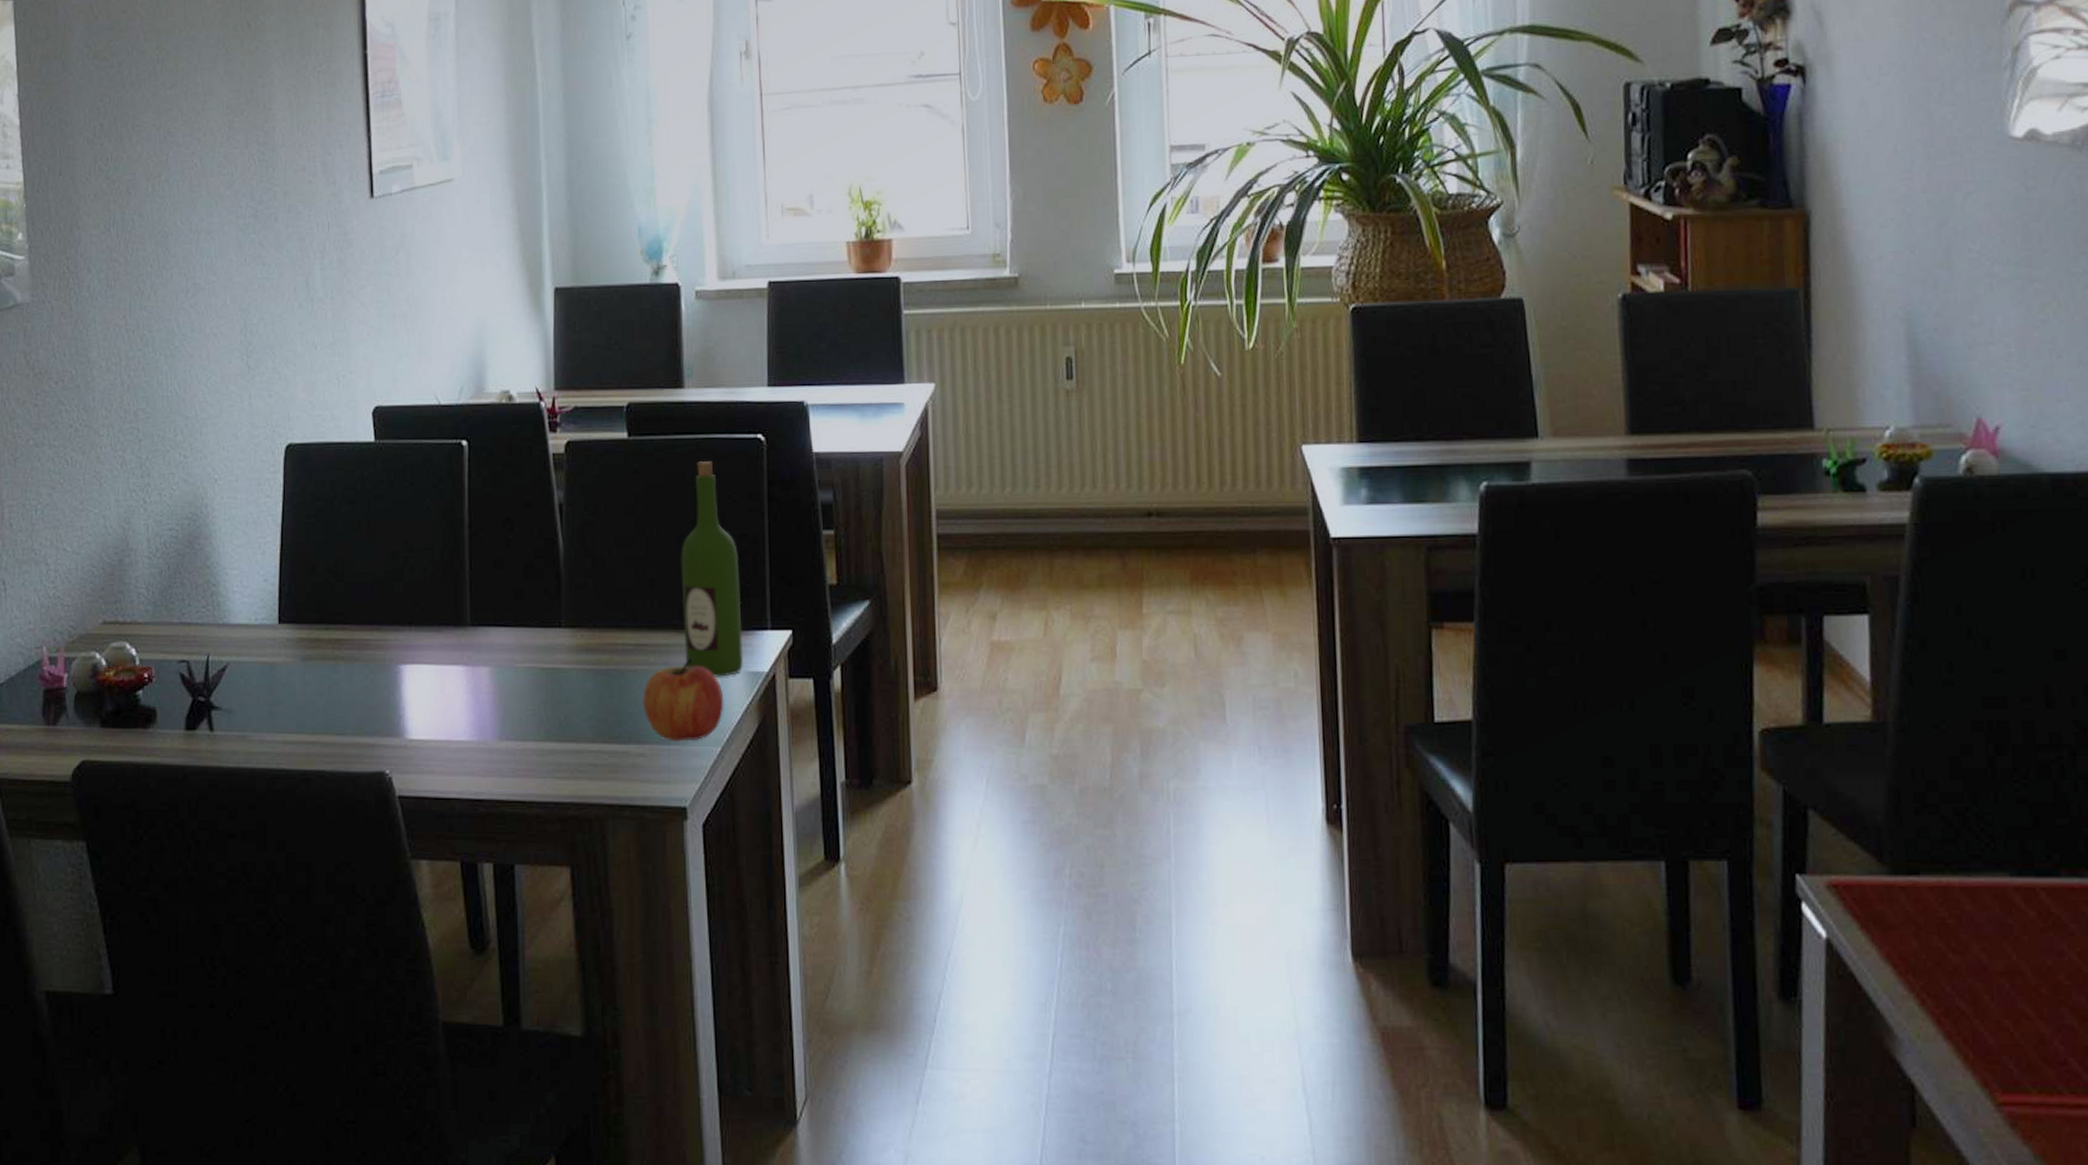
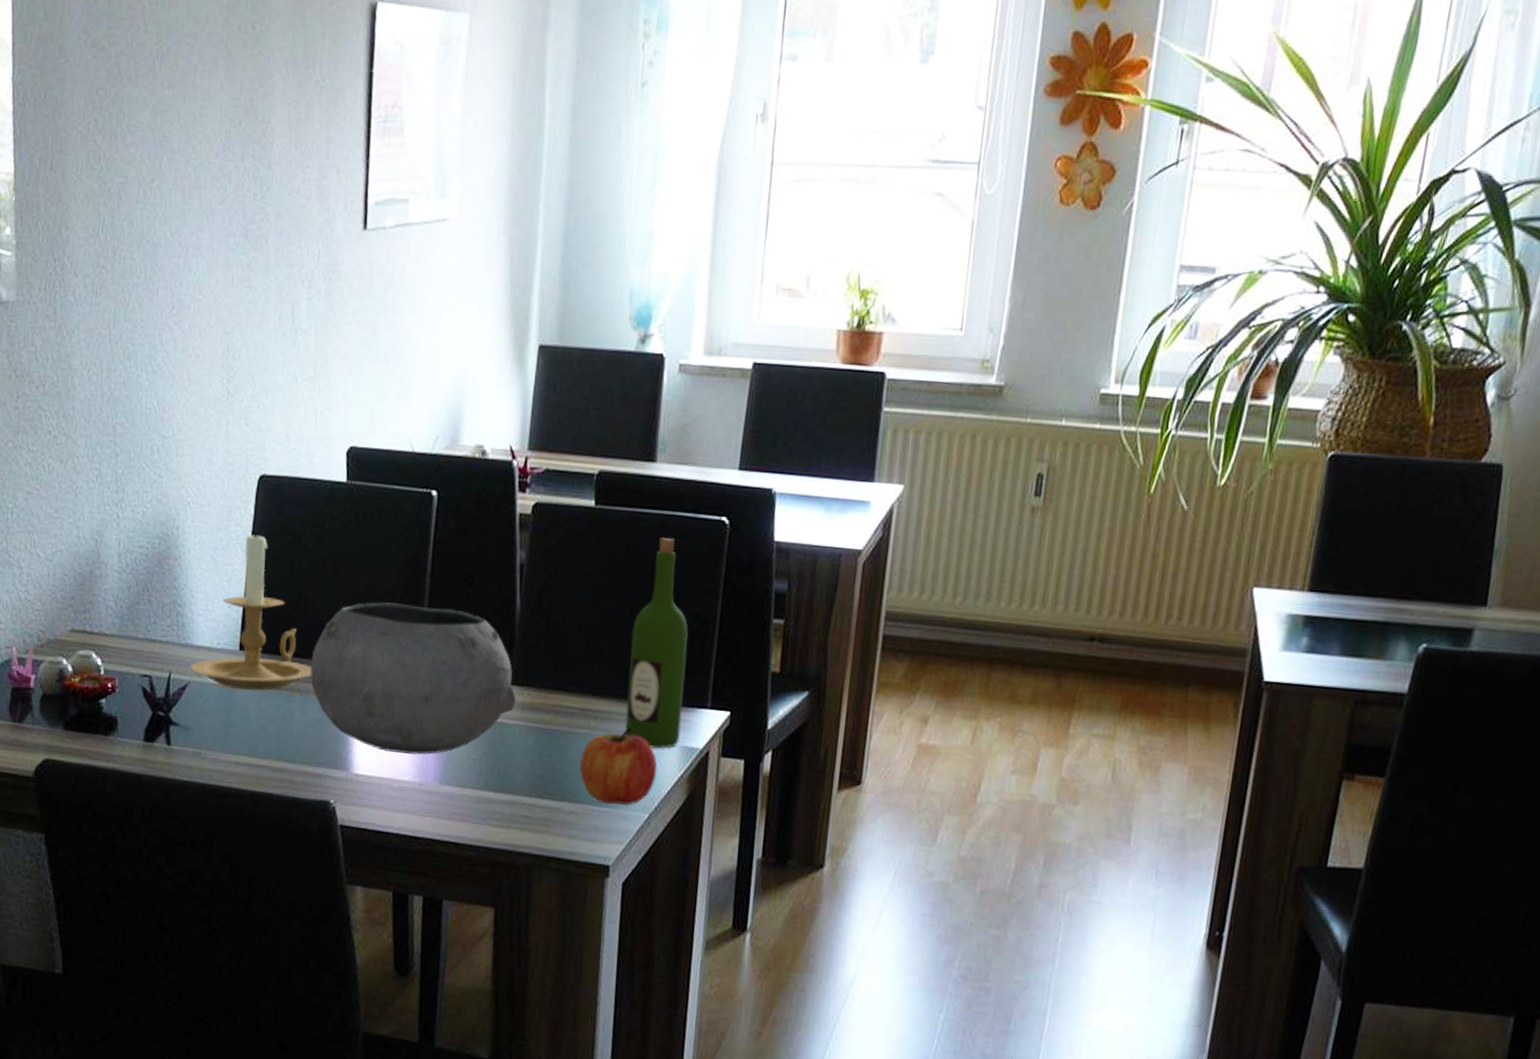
candle holder: none [228,498,356,665] -> present [189,528,312,691]
bowl: none [353,557,570,712] -> present [309,602,517,755]

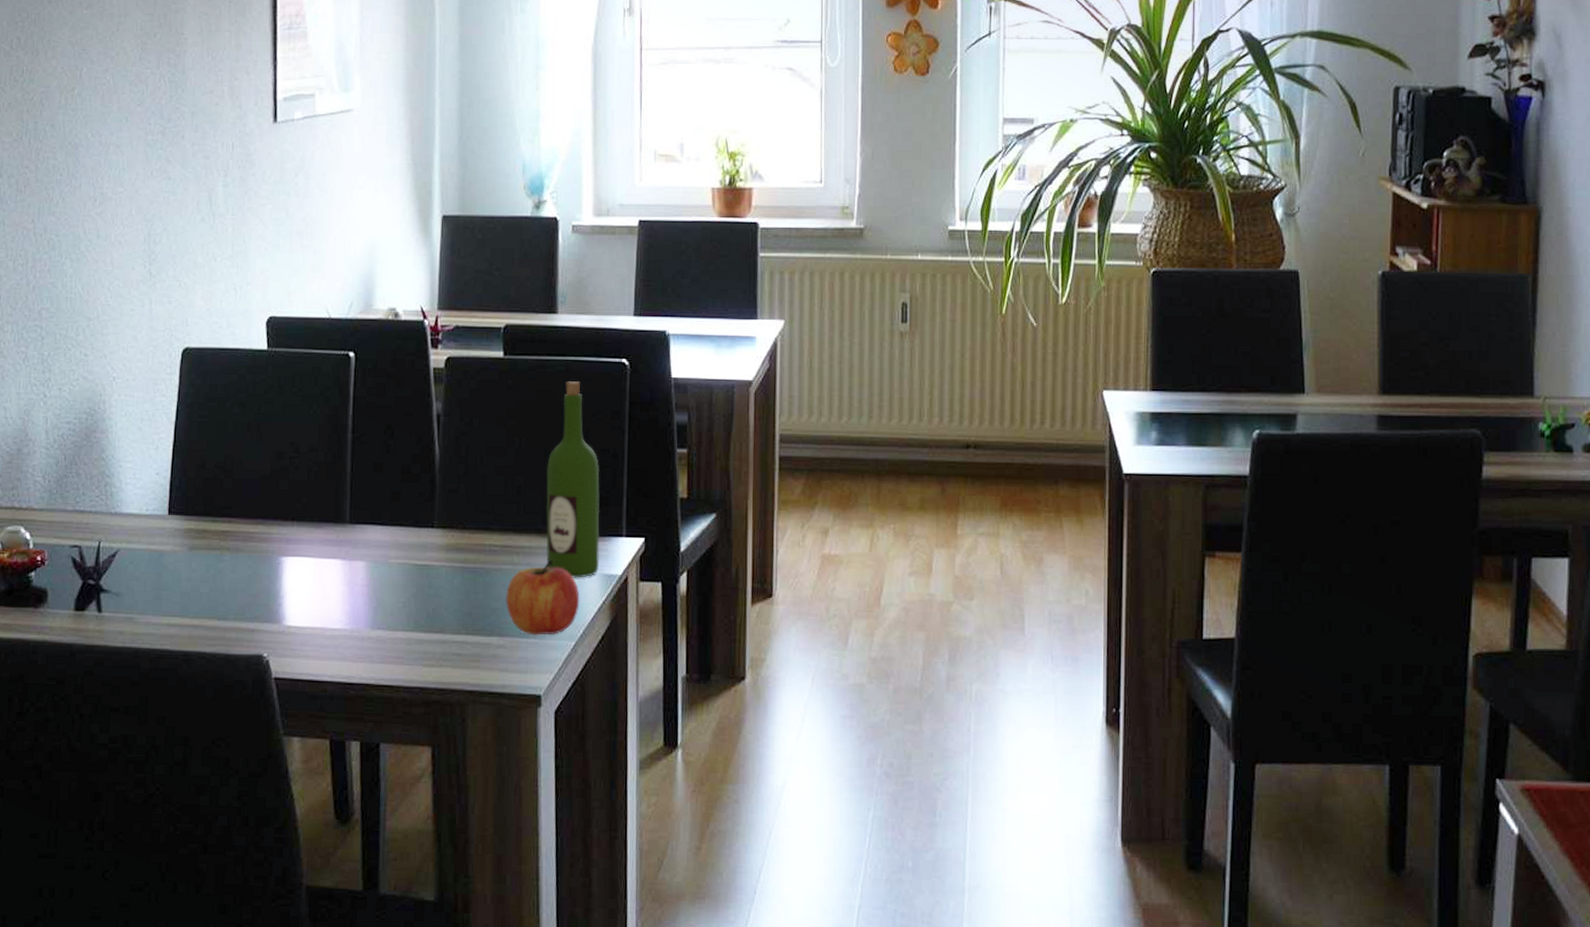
candle holder: present [189,528,312,691] -> none [119,398,241,553]
bowl: present [309,602,517,755] -> none [238,459,441,602]

